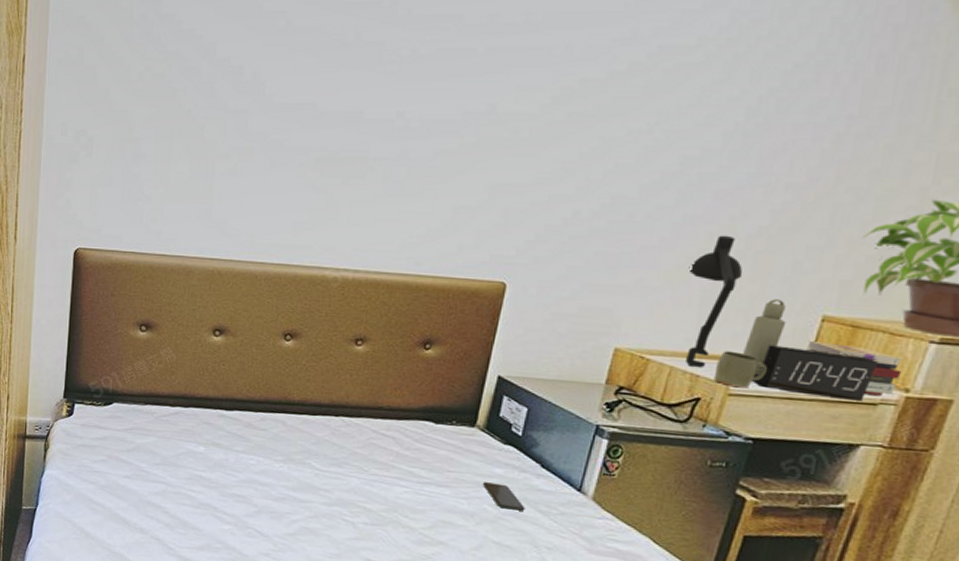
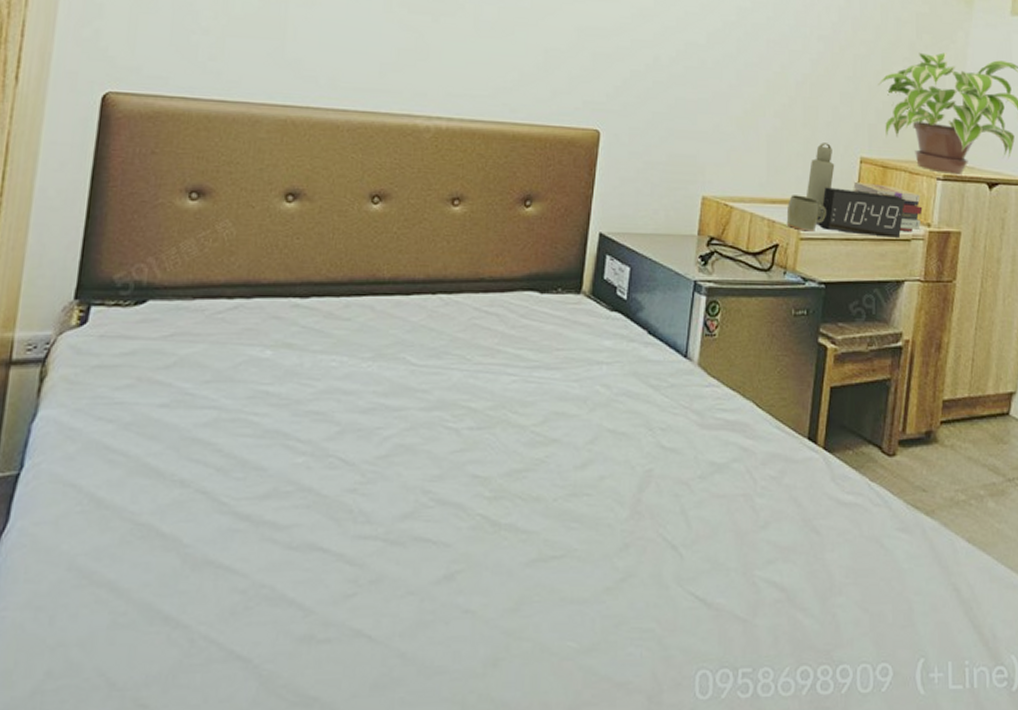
smartphone: present [482,482,525,511] -> none [592,358,637,388]
desk lamp: present [686,235,743,368] -> none [754,82,797,214]

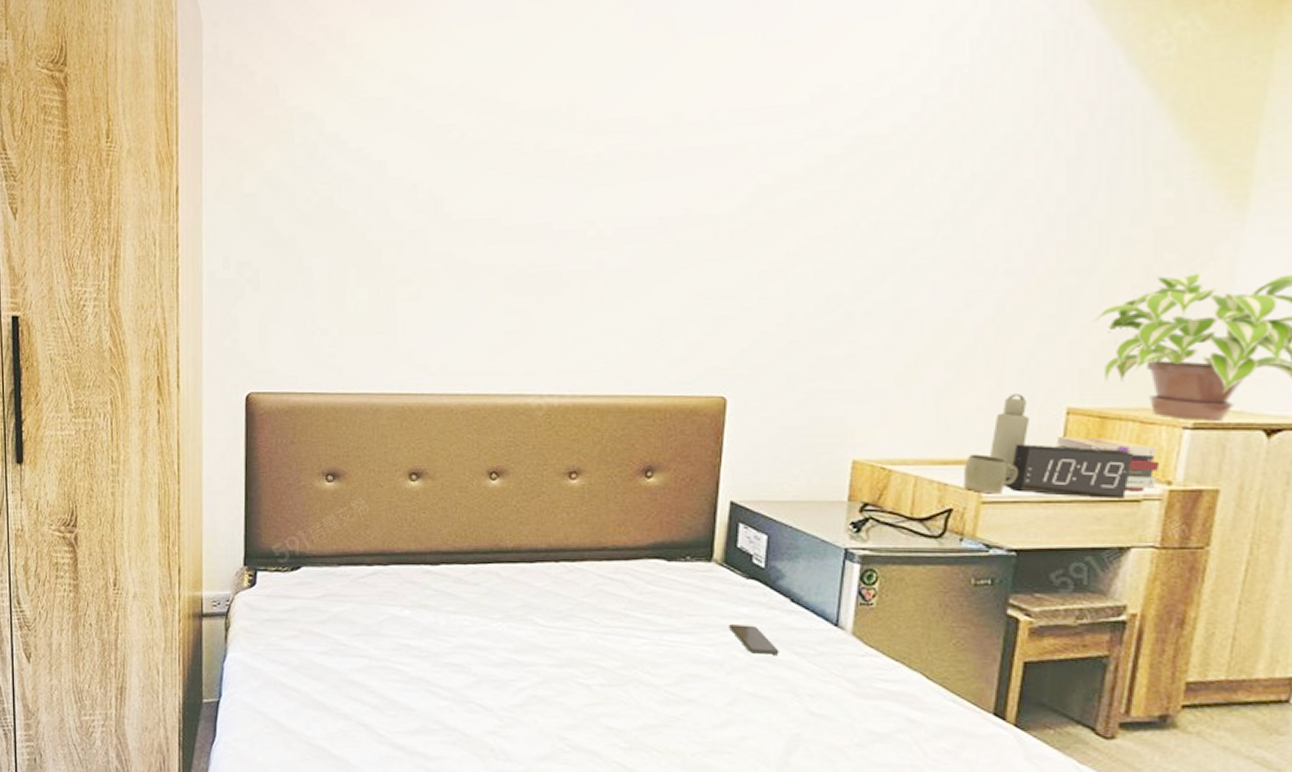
smartphone: none [592,358,637,388] -> present [728,624,779,655]

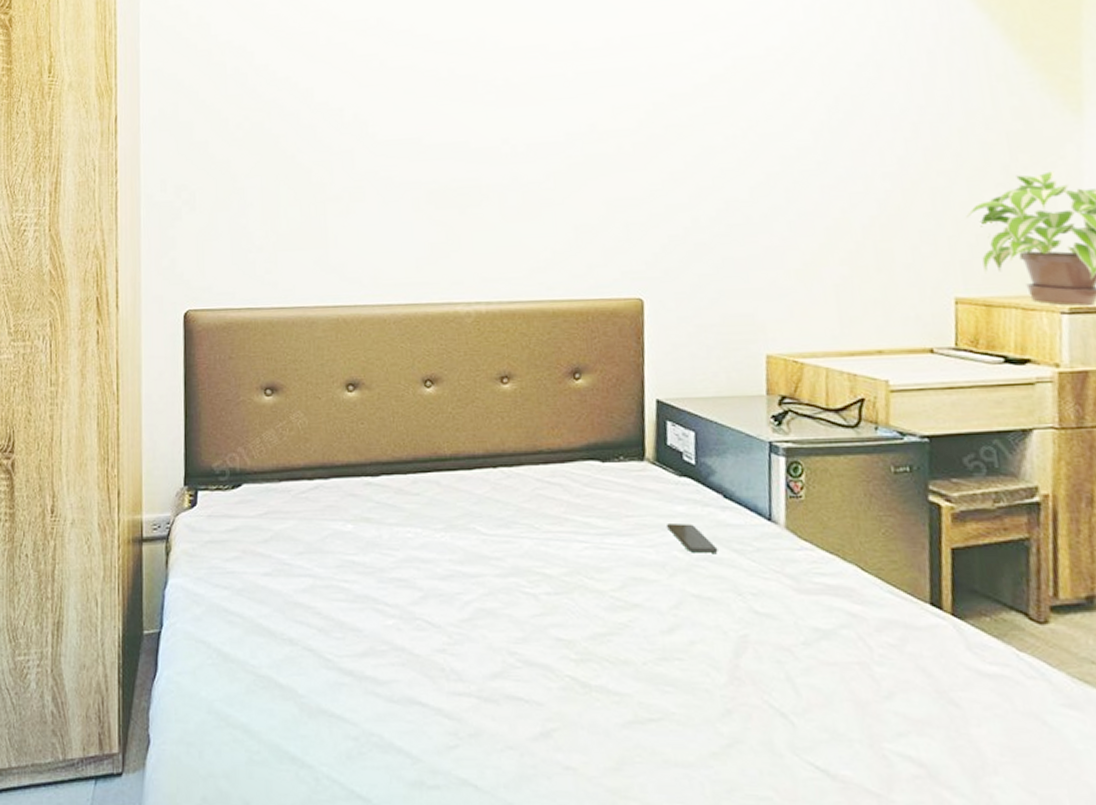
mug: present [963,454,1018,494] -> none [869,344,920,383]
bottle: present [989,394,1030,478] -> none [890,286,924,366]
alarm clock: present [1004,444,1134,498] -> none [908,333,1022,383]
books: present [1056,435,1160,492] -> none [949,324,1046,375]

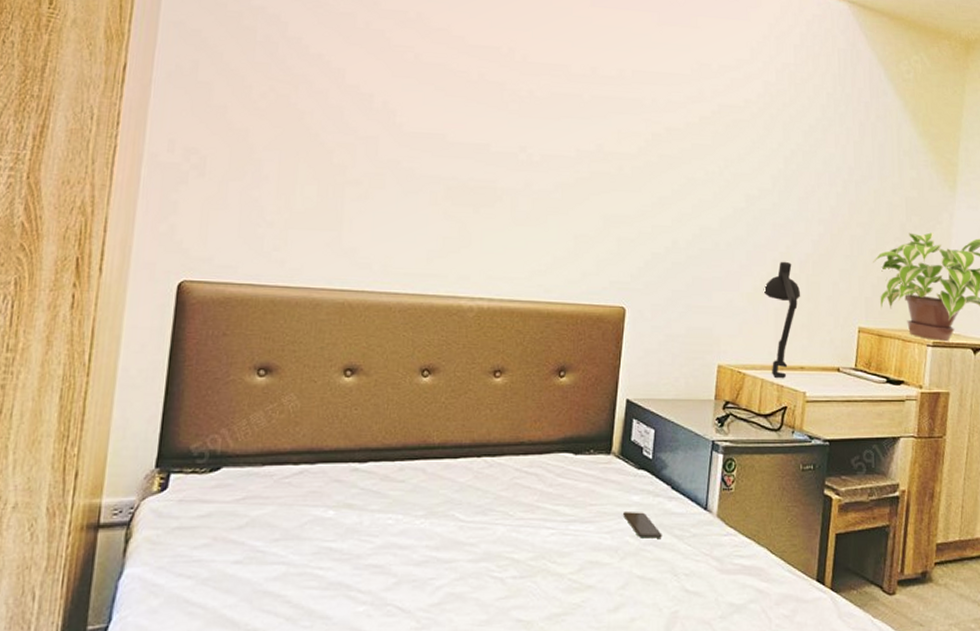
desk lamp: none [816,228,869,367] -> present [763,261,801,379]

